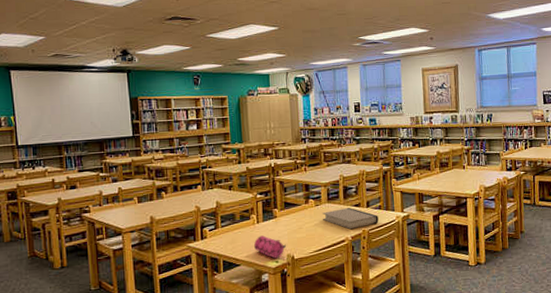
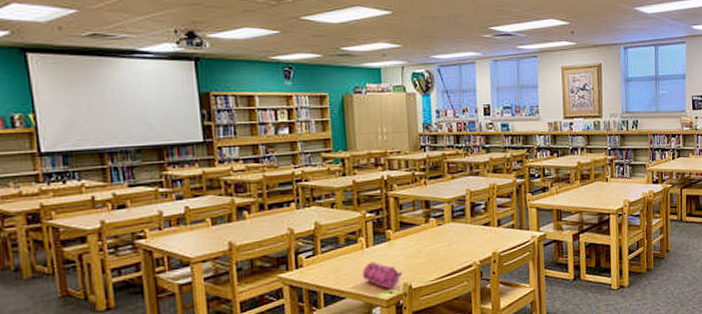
book: present [323,207,379,230] -> none [446,226,511,253]

